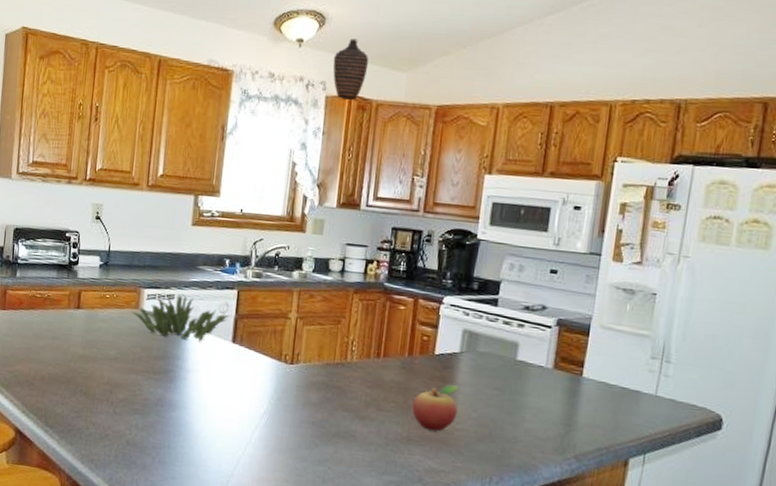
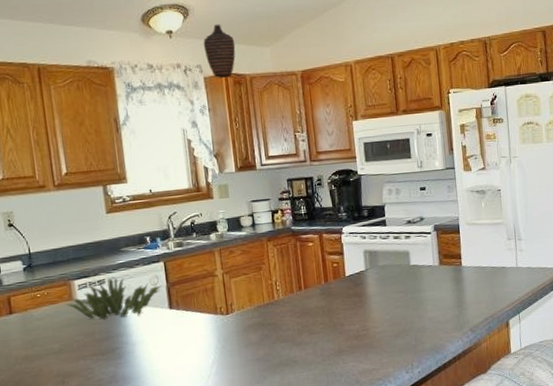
fruit: present [412,384,459,431] -> none [337,297,375,339]

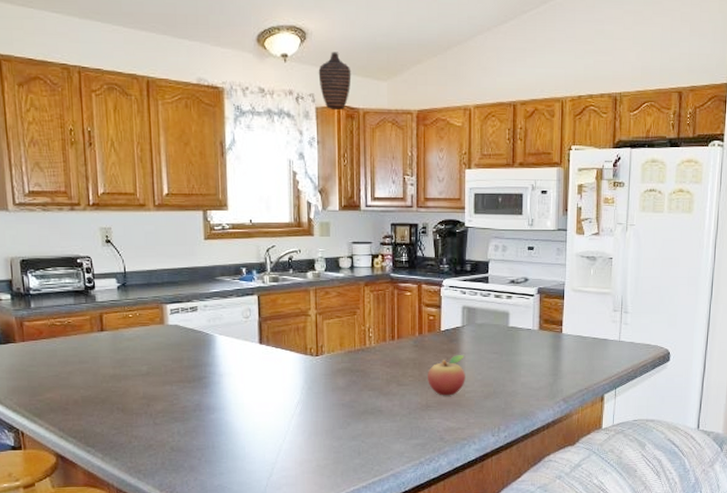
plant: present [65,277,162,319] -> none [156,305,254,347]
fruit: none [337,297,375,339] -> present [428,355,465,396]

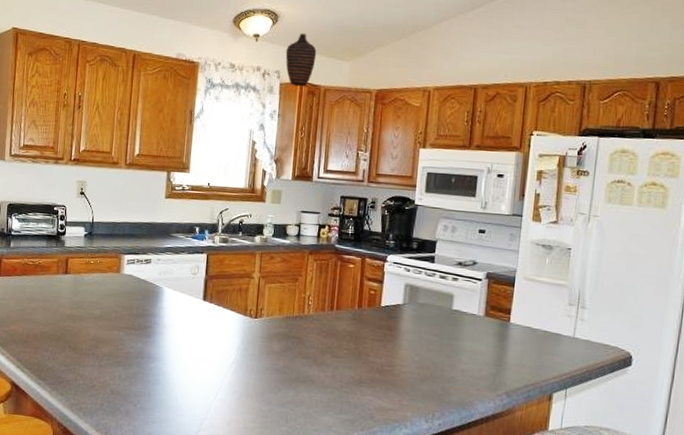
fruit: present [428,355,465,396] -> none [363,332,403,374]

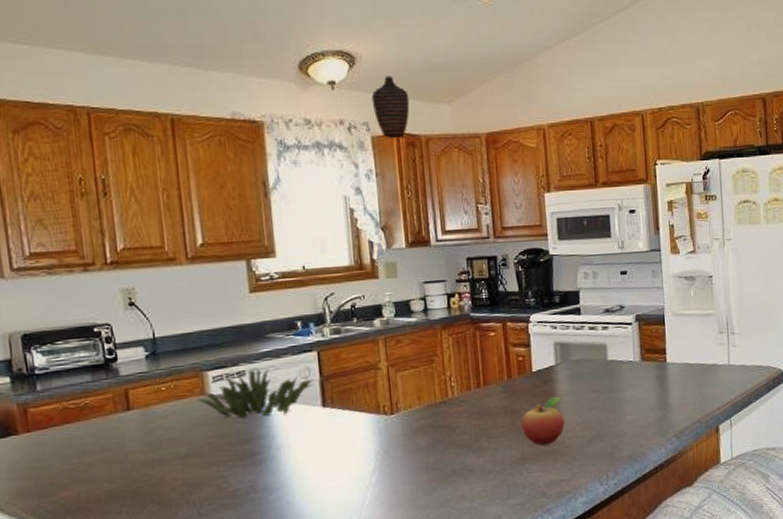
plant: none [112,258,201,300] -> present [196,368,314,417]
fruit: none [363,332,403,374] -> present [521,397,565,445]

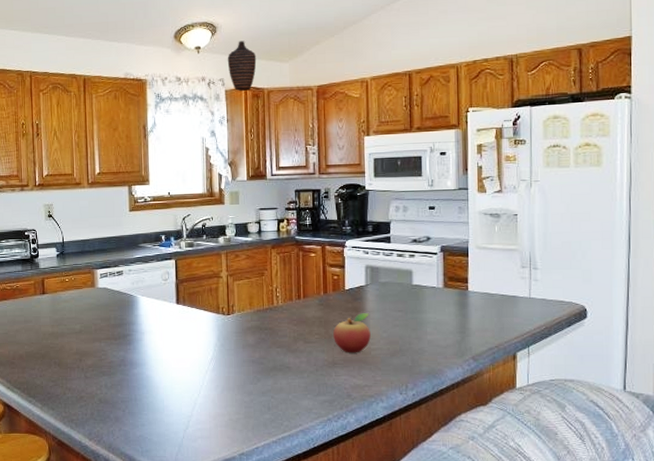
plant: present [196,368,314,417] -> none [88,269,171,307]

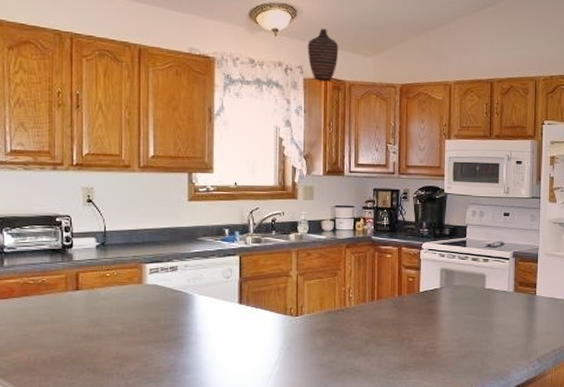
fruit: present [333,313,371,353] -> none [406,316,443,356]

